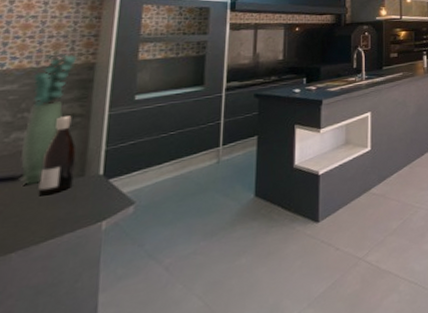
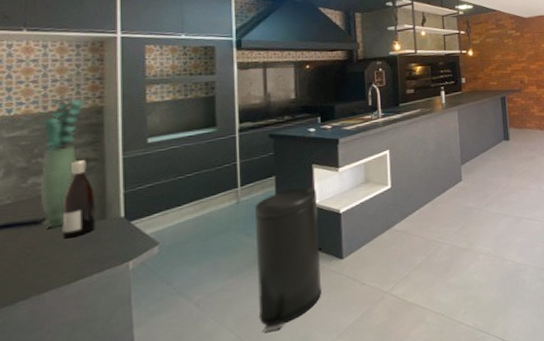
pedal bin: none [228,147,297,299] -> present [255,187,322,332]

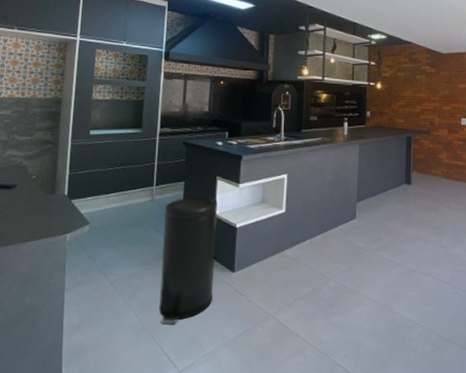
vase: present [39,94,84,228] -> none [13,84,49,195]
bottle: present [62,160,96,239] -> none [24,141,49,205]

